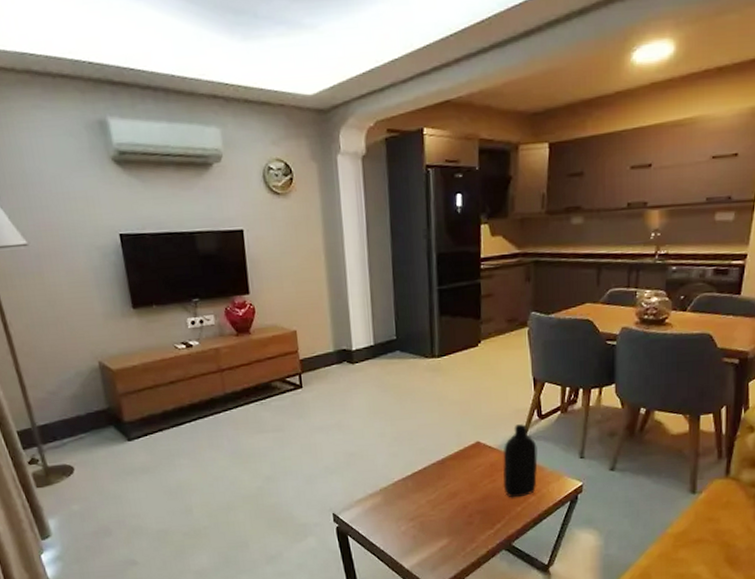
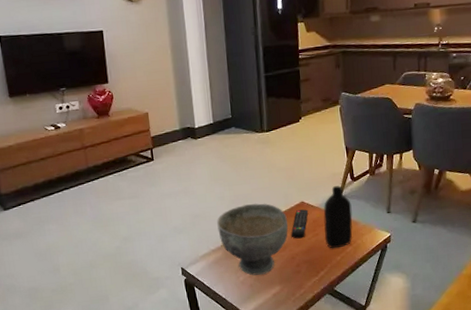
decorative bowl: none [376,442,461,526] -> present [217,203,289,276]
remote control: none [463,451,485,485] -> present [290,209,309,239]

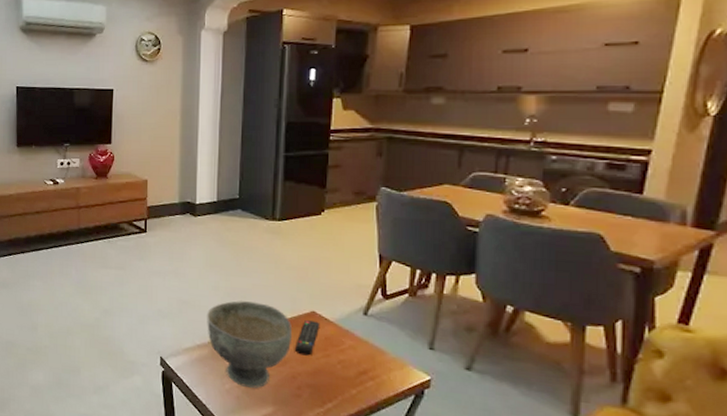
bottle: present [323,186,353,249] -> none [339,300,379,379]

